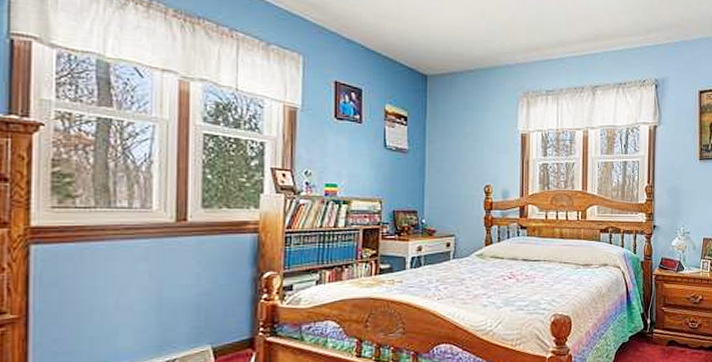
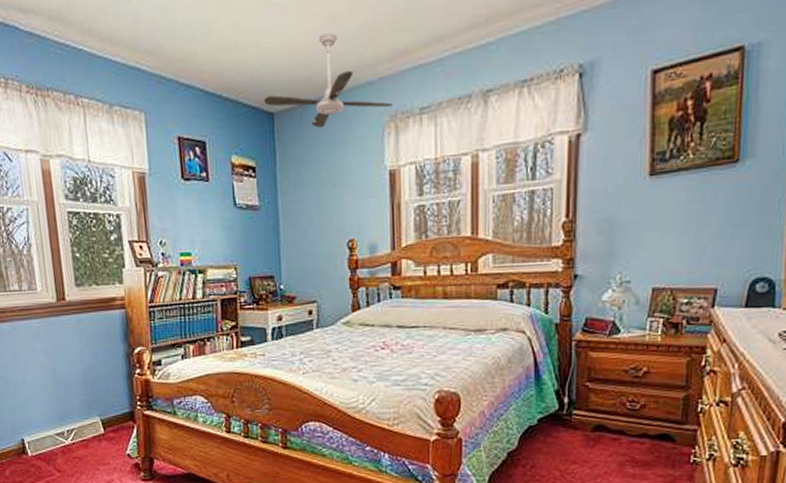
ceiling fan: none [419,21,526,94] -> present [263,31,392,129]

